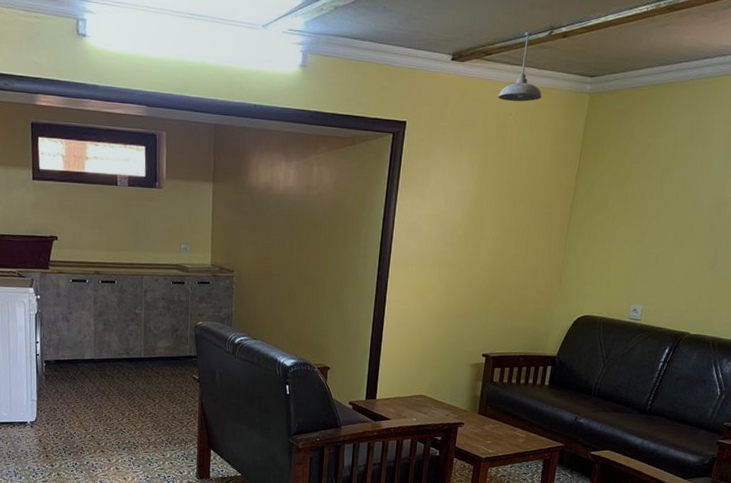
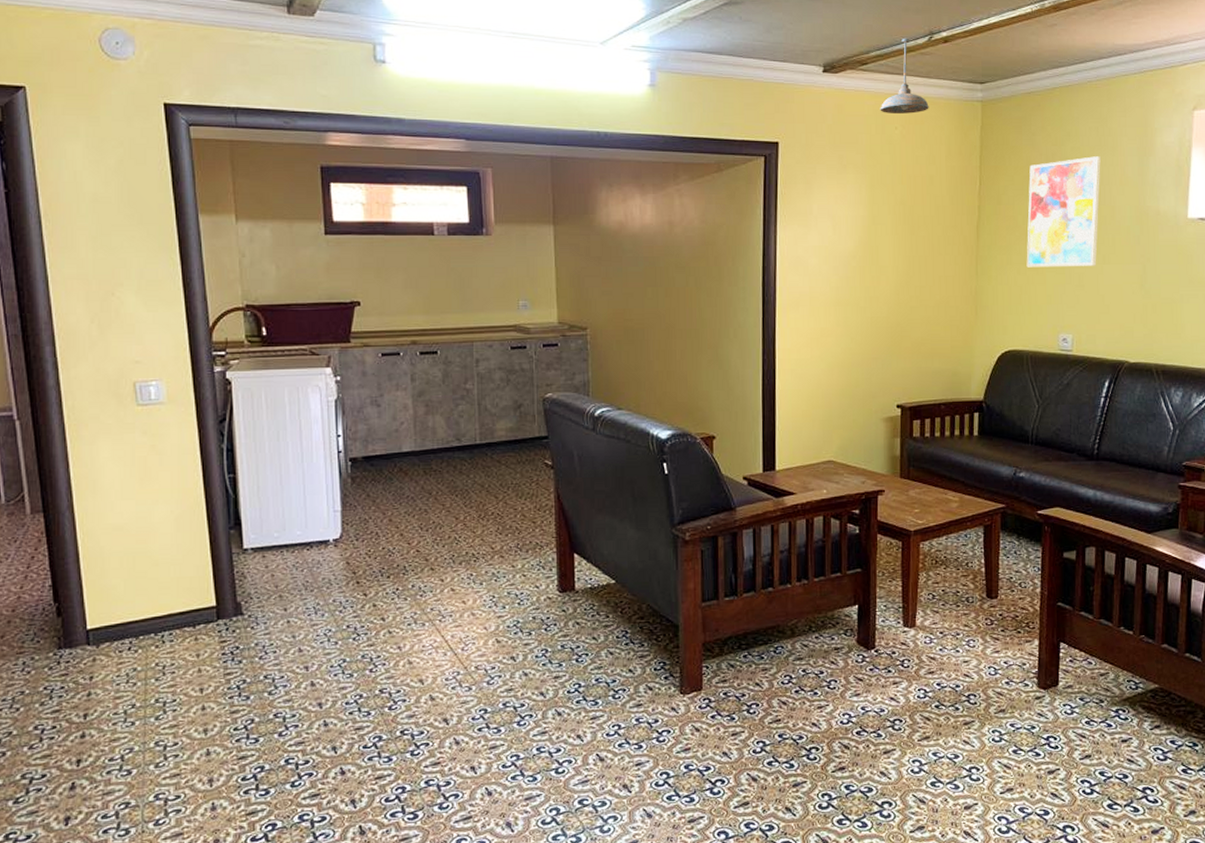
wall art: none [610,149,692,248] -> present [1026,156,1101,268]

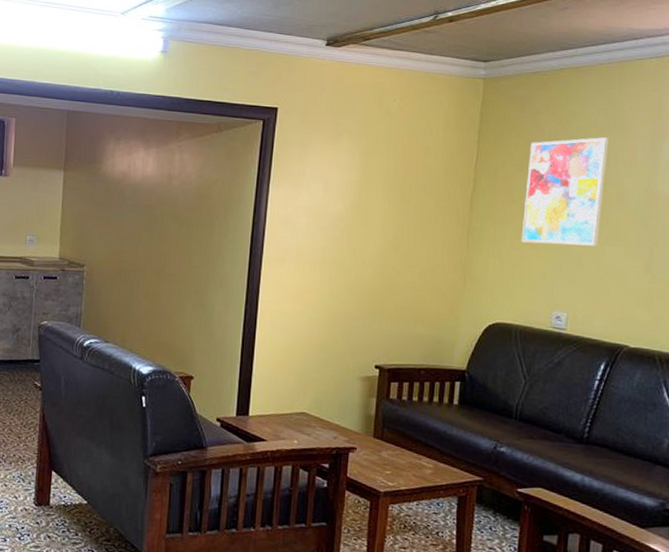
pendant light: present [880,38,929,114] -> none [379,16,429,87]

